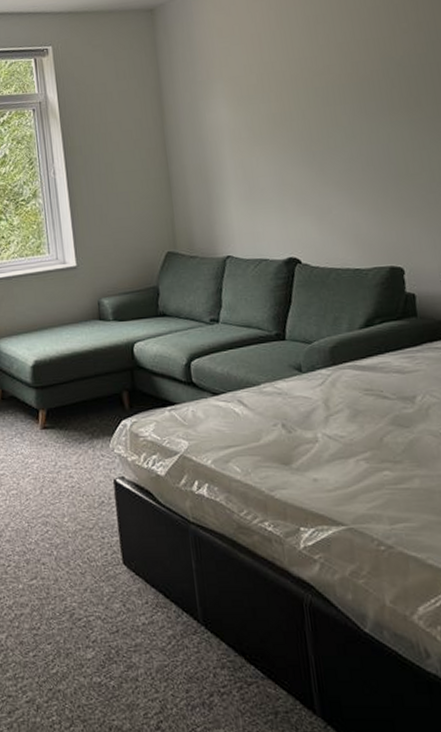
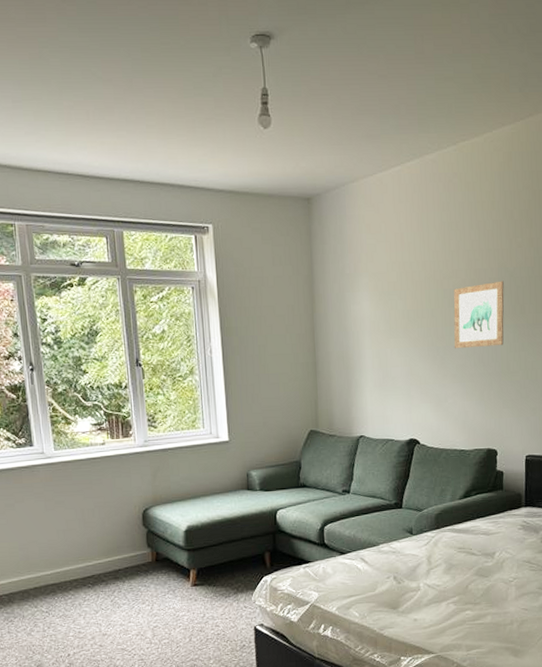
wall art: none [327,72,398,153] -> present [453,281,504,349]

